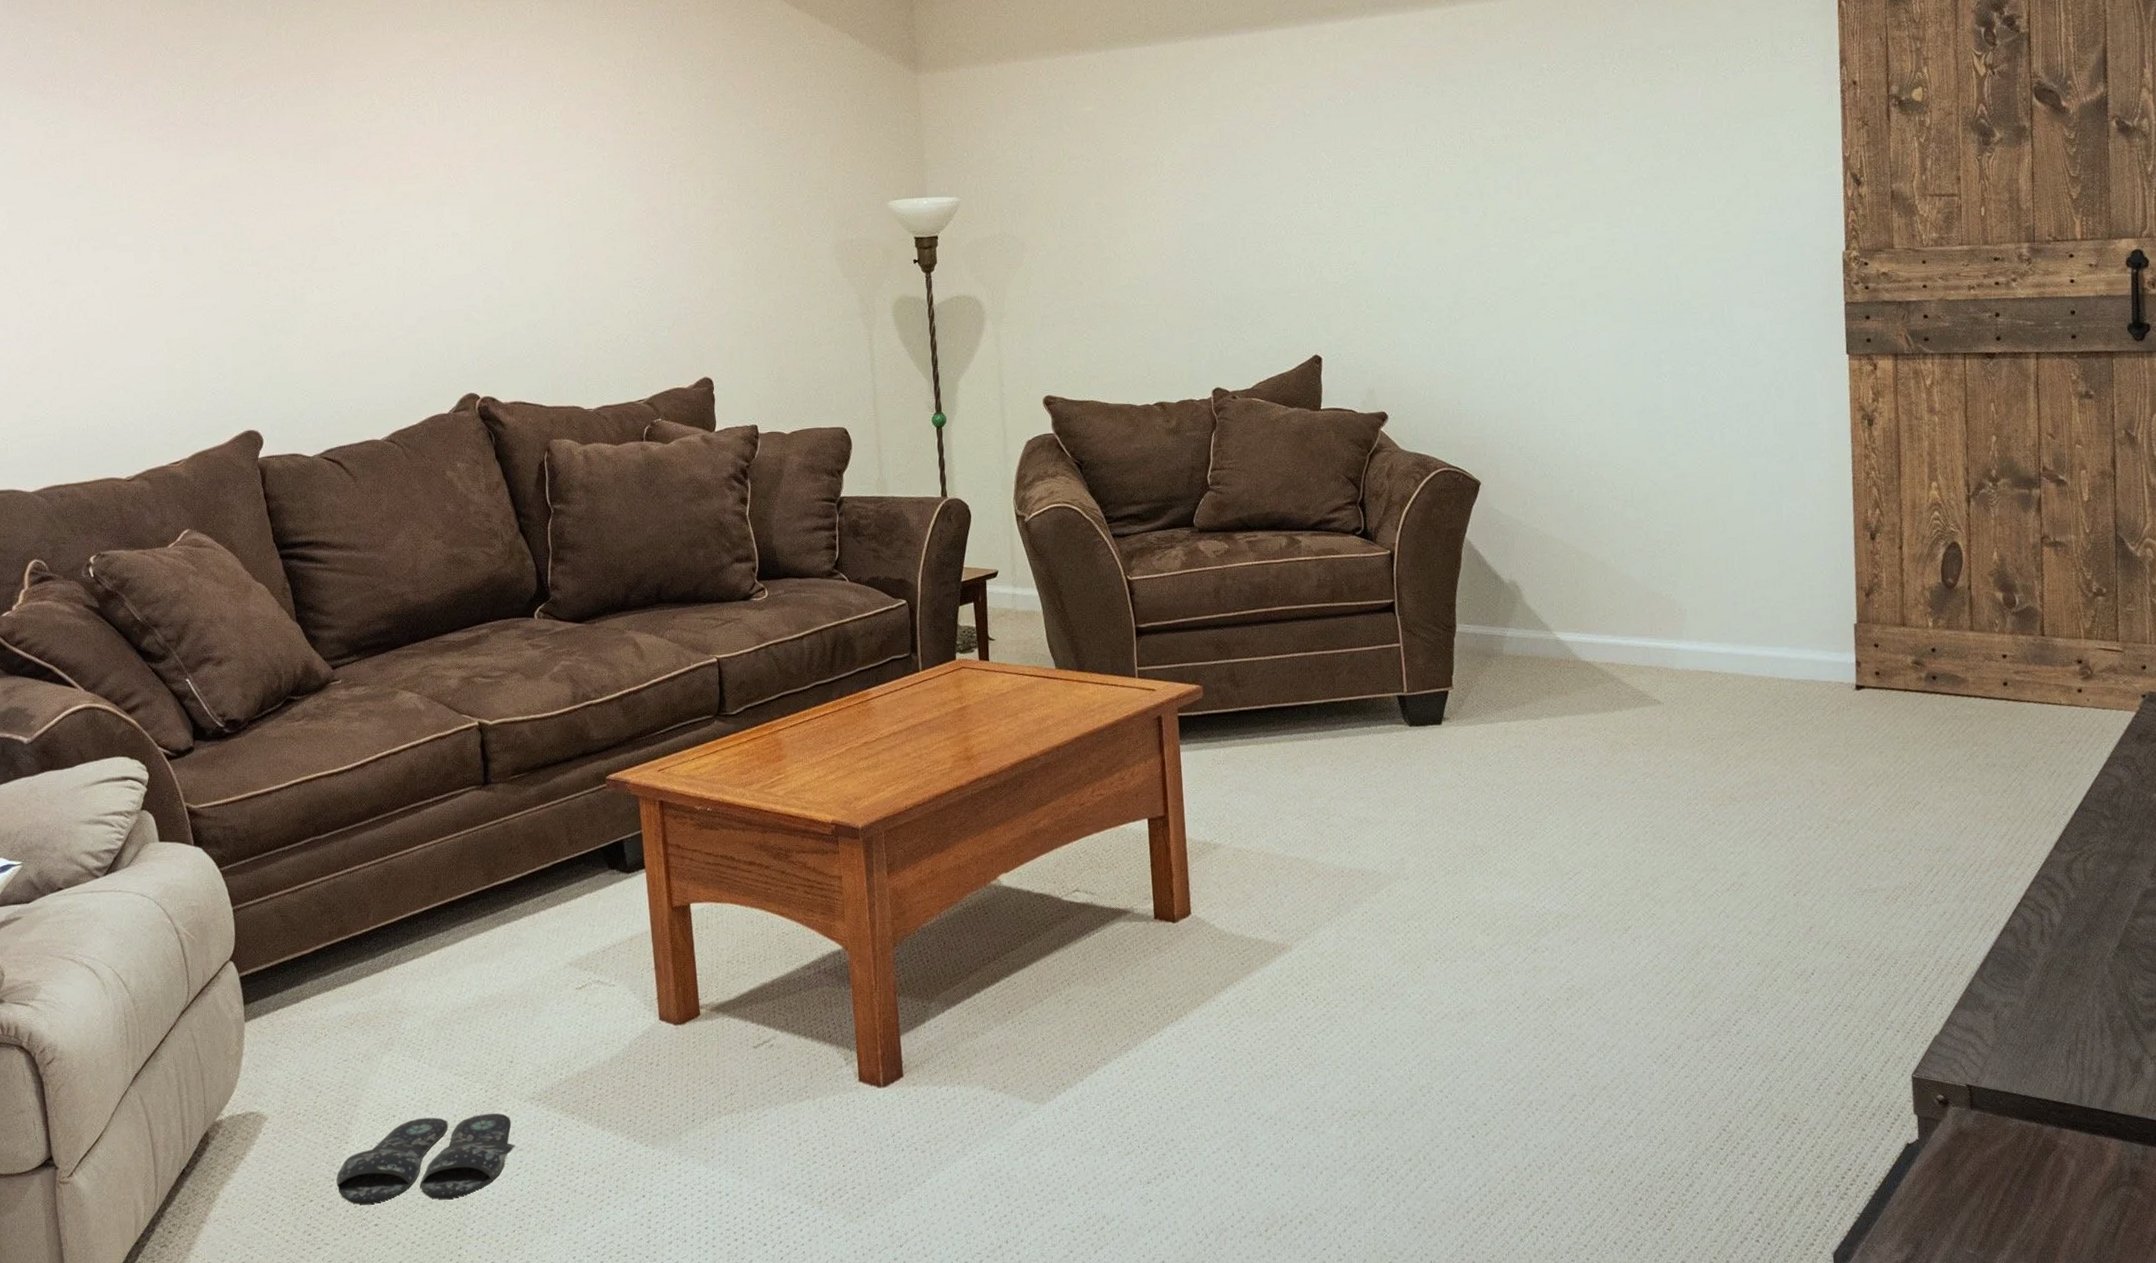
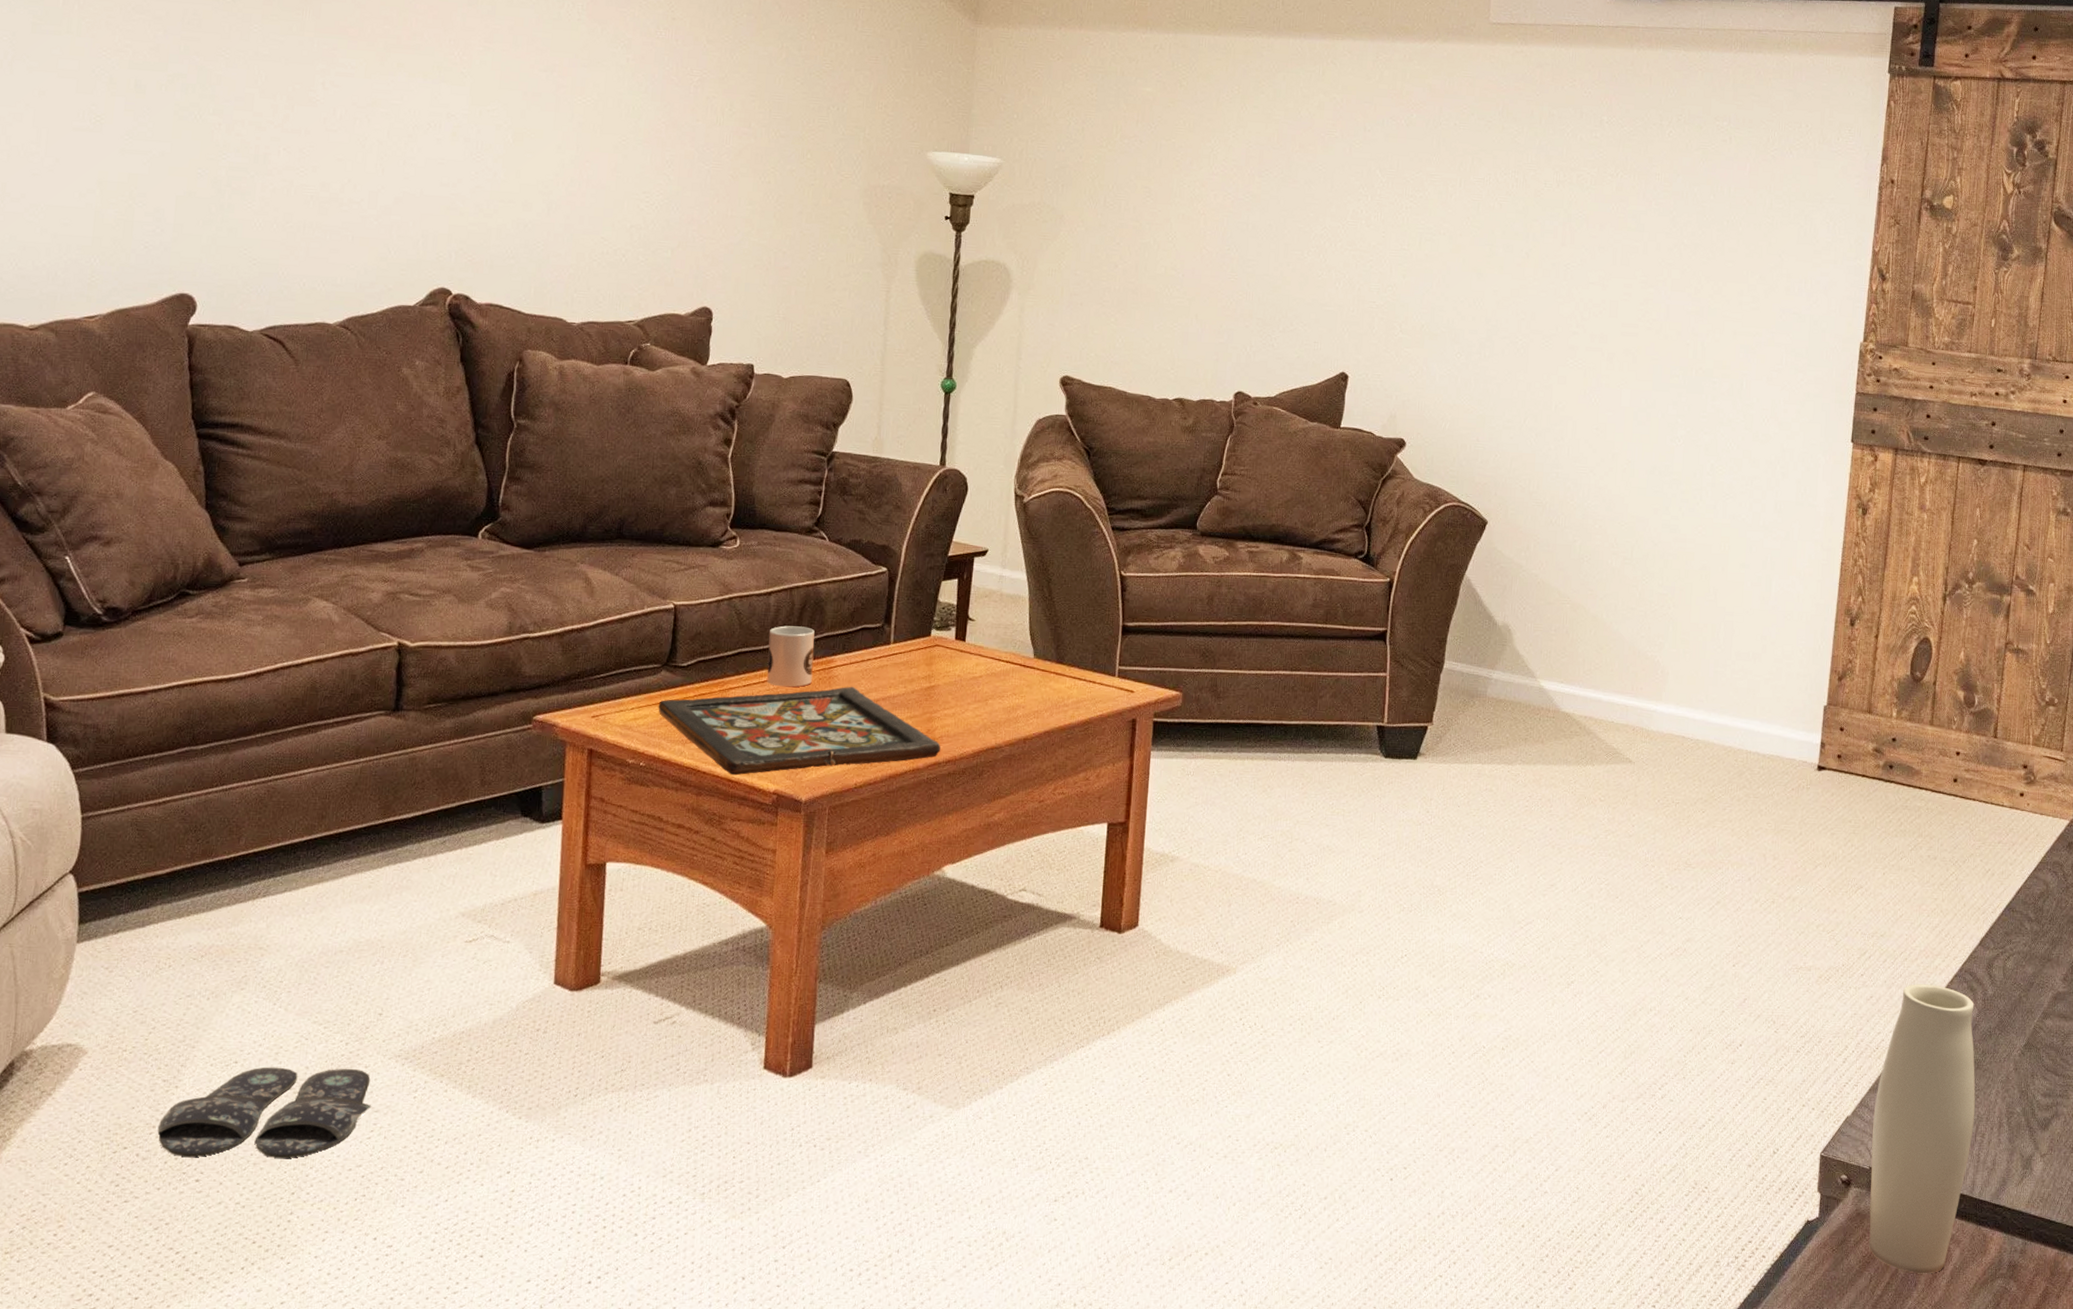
decorative tray: none [716,715,980,811] -> present [658,686,941,776]
mug: none [806,664,852,724] -> present [766,625,815,688]
vase: none [1963,894,2074,1188] -> present [1869,984,1976,1274]

